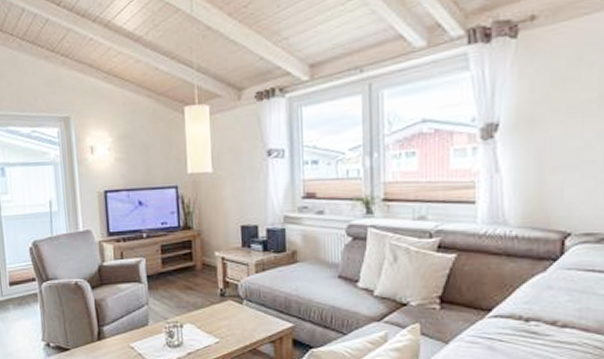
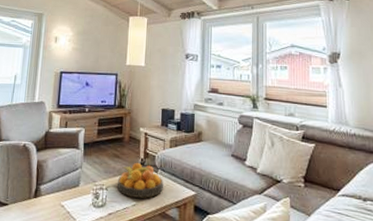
fruit bowl: none [194,293,251,334] -> present [117,162,163,198]

